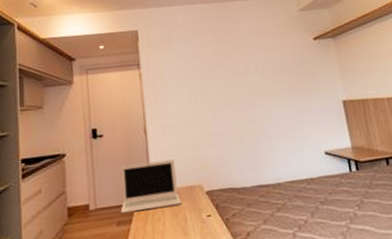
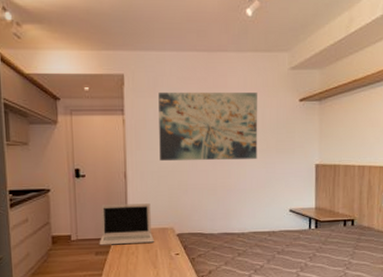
wall art: none [173,36,281,112] -> present [158,91,258,160]

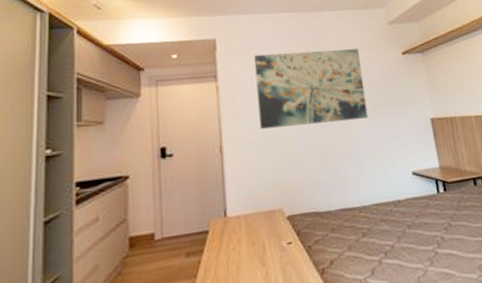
laptop: present [99,203,154,246] -> none [190,181,260,243]

